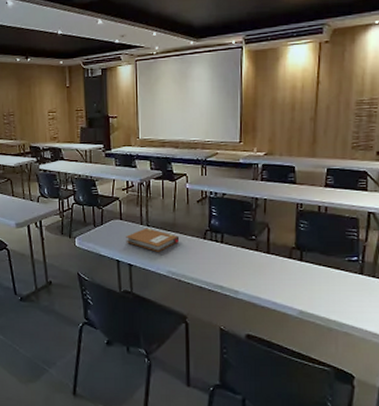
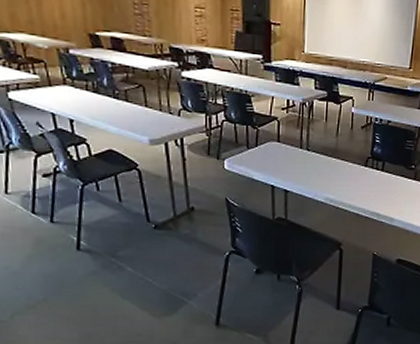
notebook: present [126,228,180,252] -> none [283,152,341,178]

